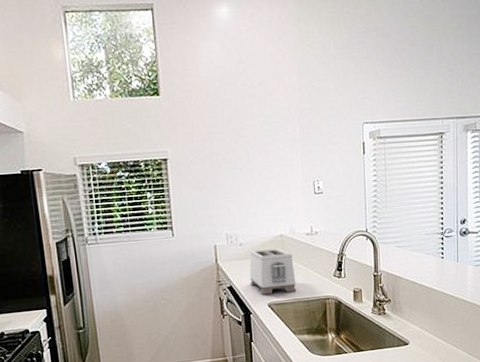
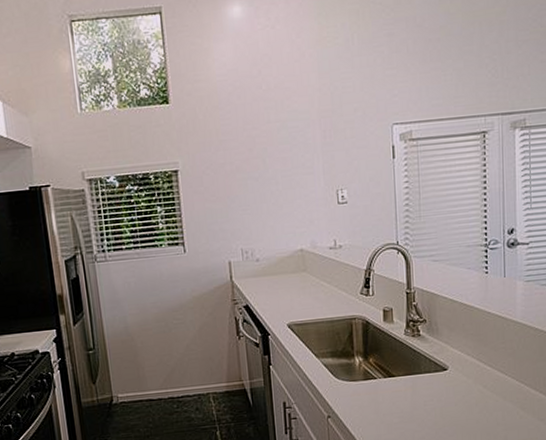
toaster: present [249,248,297,295] -> none [267,263,319,315]

